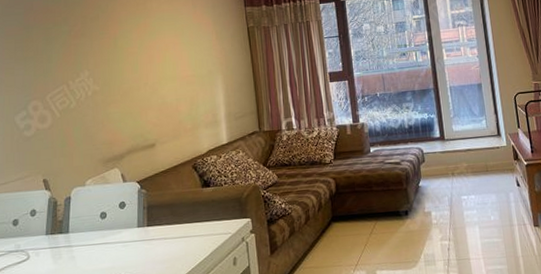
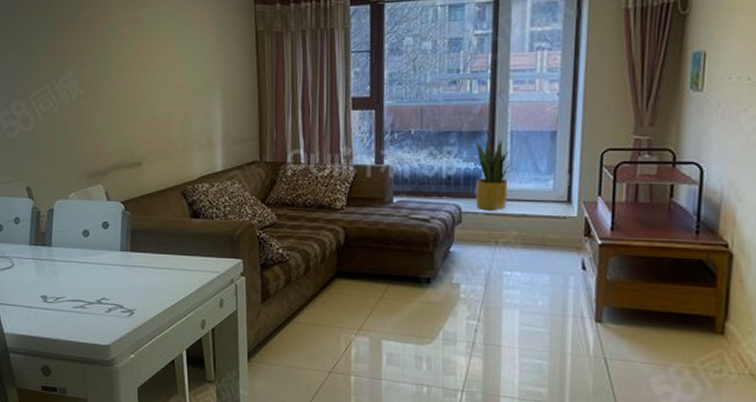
planter: none [426,93,455,150] -> present [476,139,512,211]

